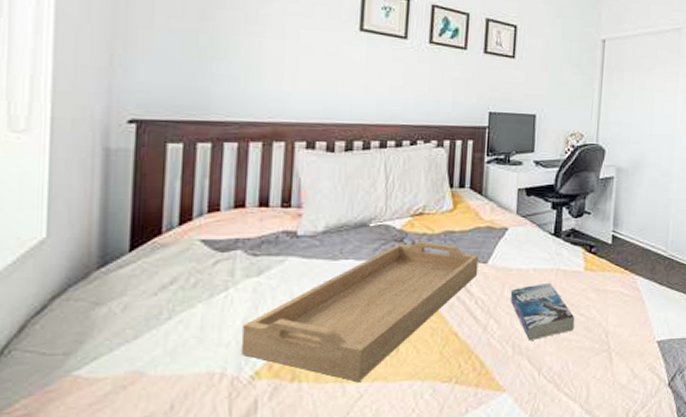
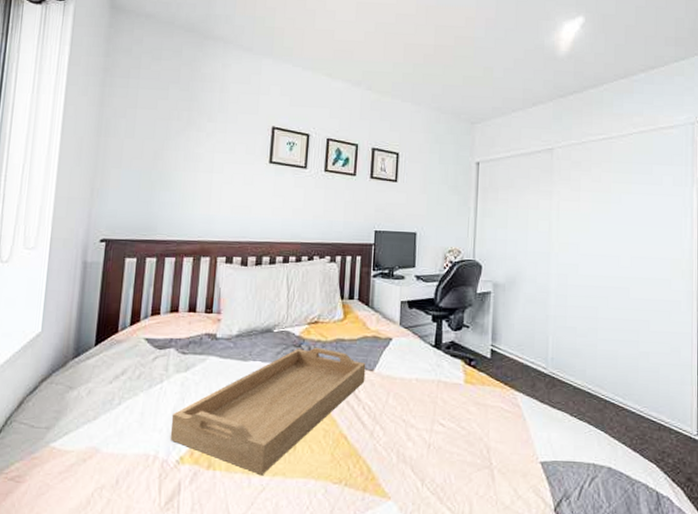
book: present [510,282,575,340] -> none [394,393,456,450]

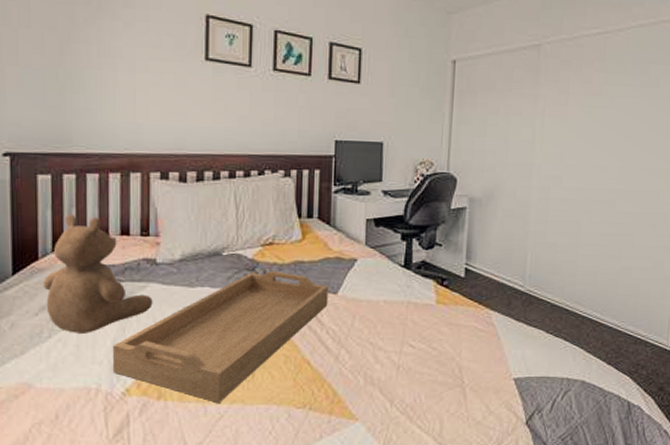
teddy bear: none [119,292,211,403] -> present [42,213,153,335]

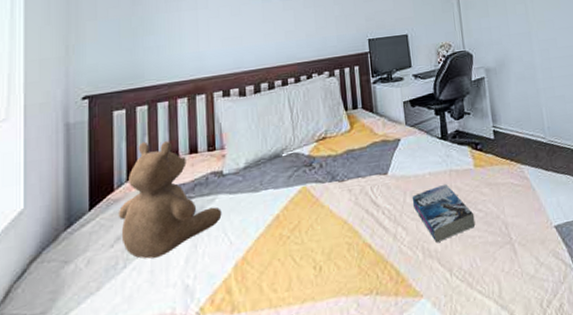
serving tray: present [112,270,329,404] -> none [185,162,381,306]
book: none [360,315,427,371] -> present [412,183,476,242]

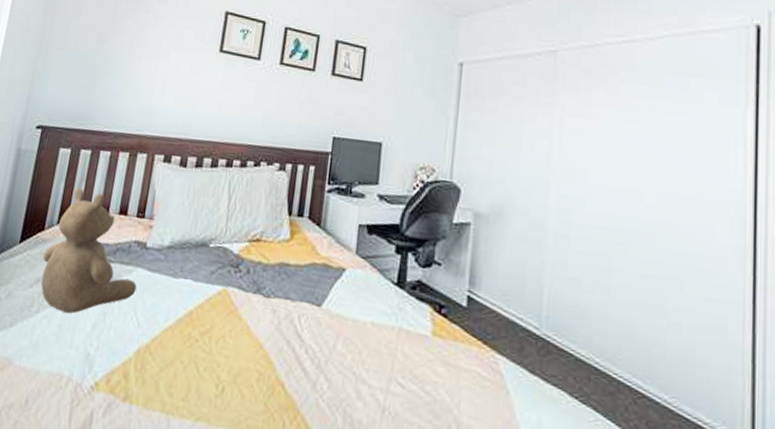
book: present [412,183,476,242] -> none [343,342,419,413]

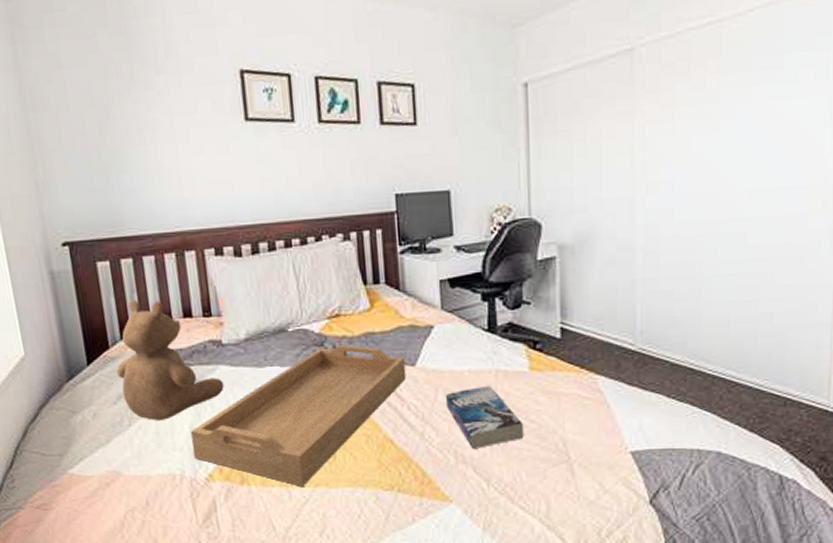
serving tray: none [86,269,313,419] -> present [190,344,407,488]
book: none [343,342,419,413] -> present [445,385,524,448]

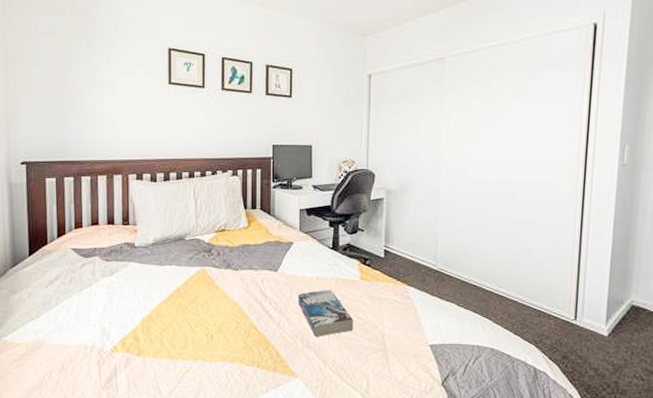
teddy bear: present [116,299,224,422] -> none [51,208,133,303]
serving tray: present [190,344,407,488] -> none [103,252,271,360]

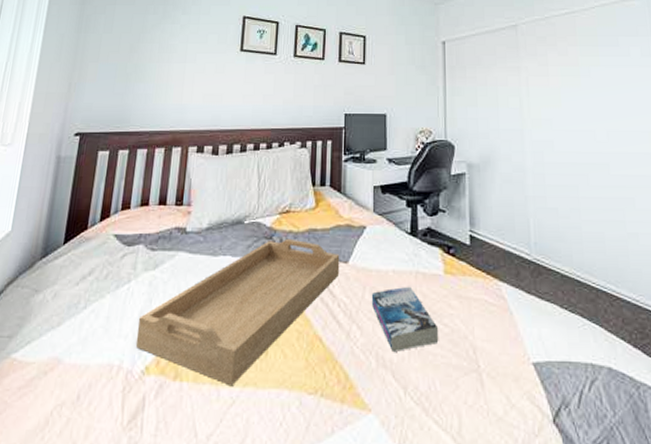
serving tray: none [103,252,271,360] -> present [135,238,340,387]

